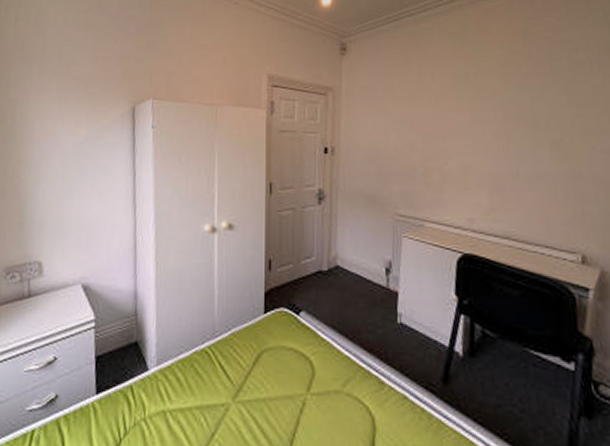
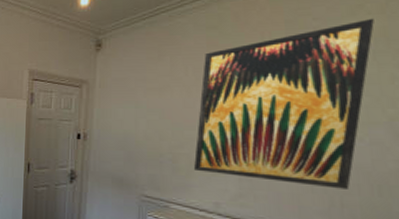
wall art: none [446,30,597,198] -> present [194,18,374,189]

